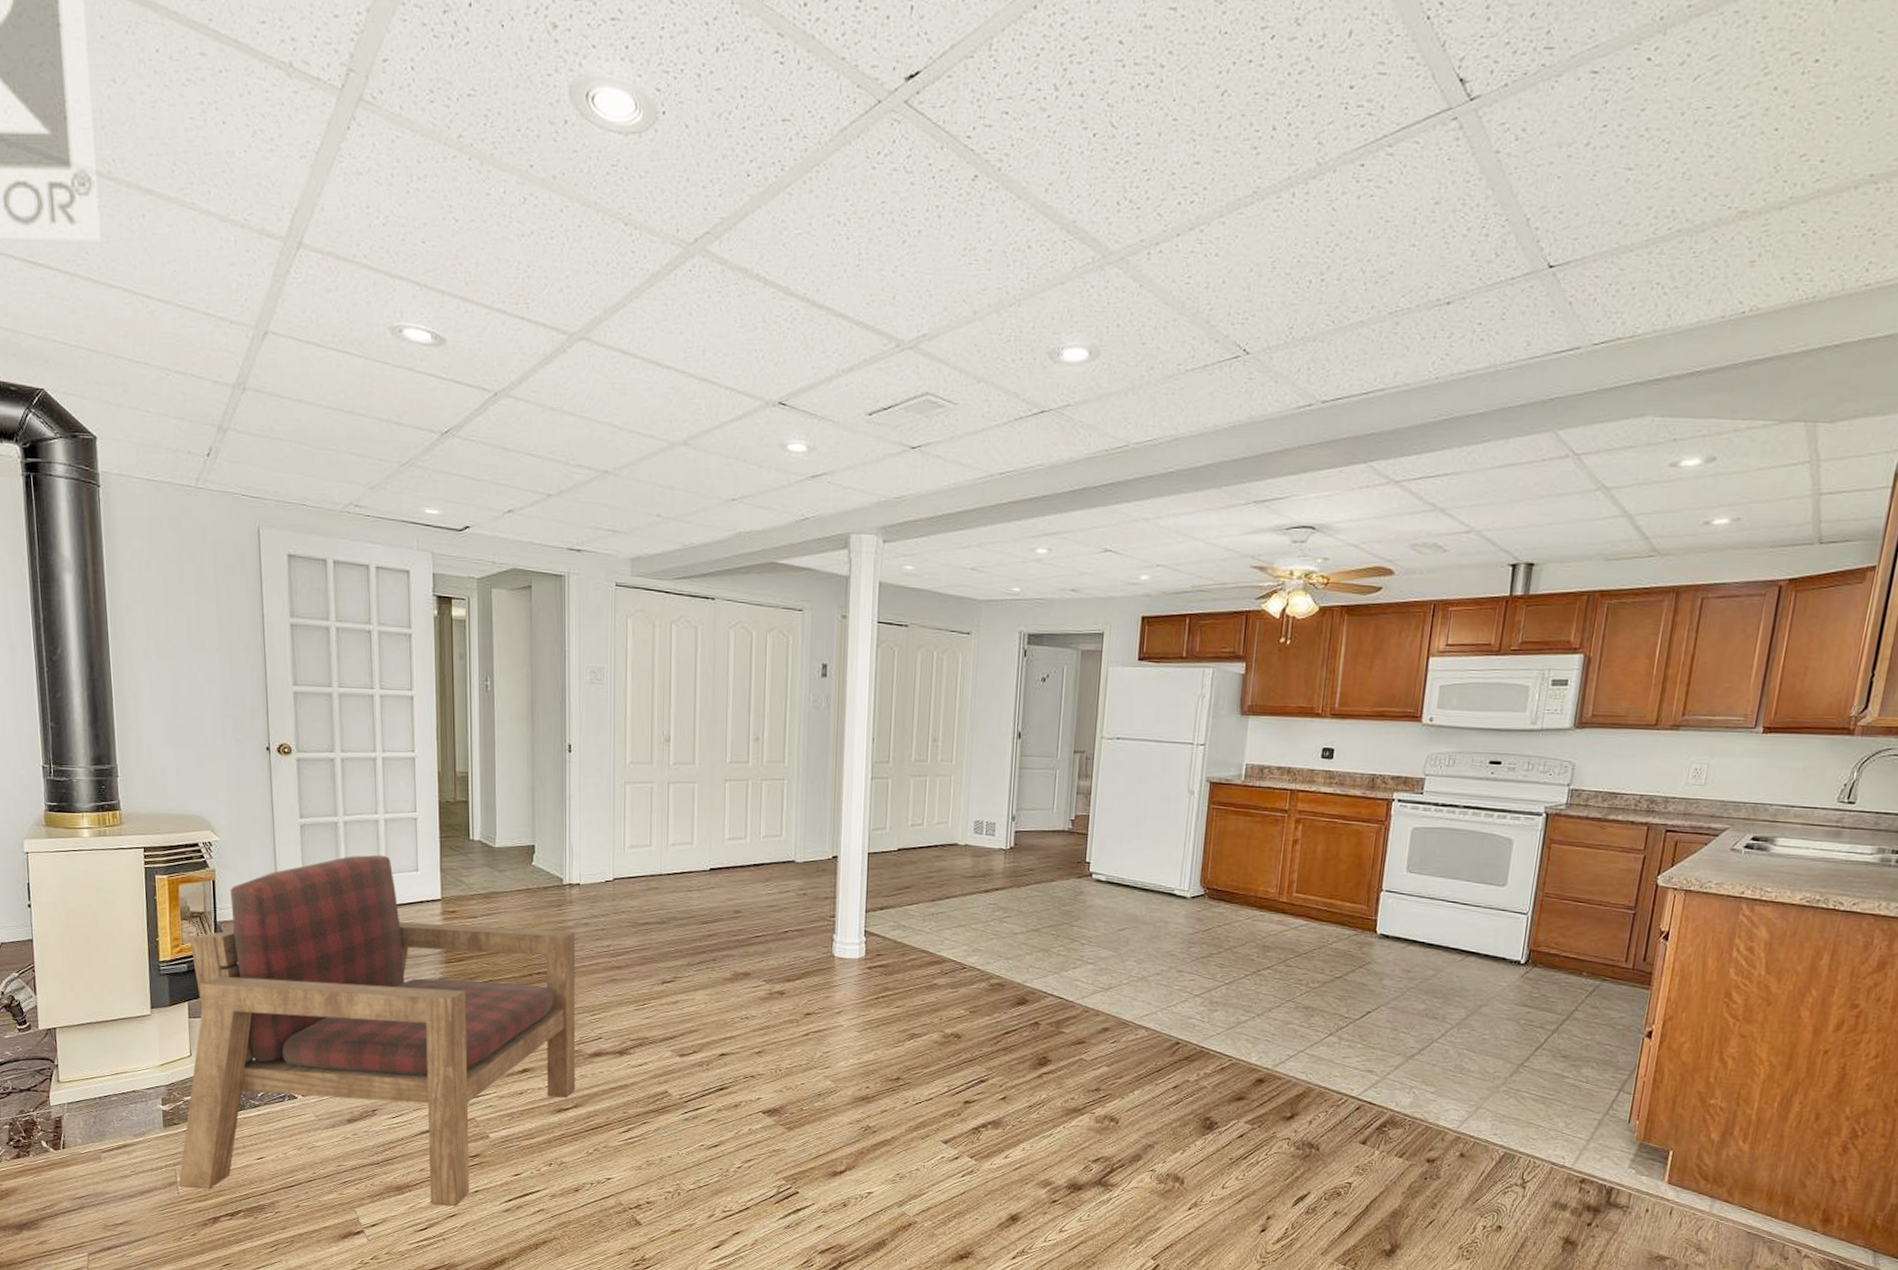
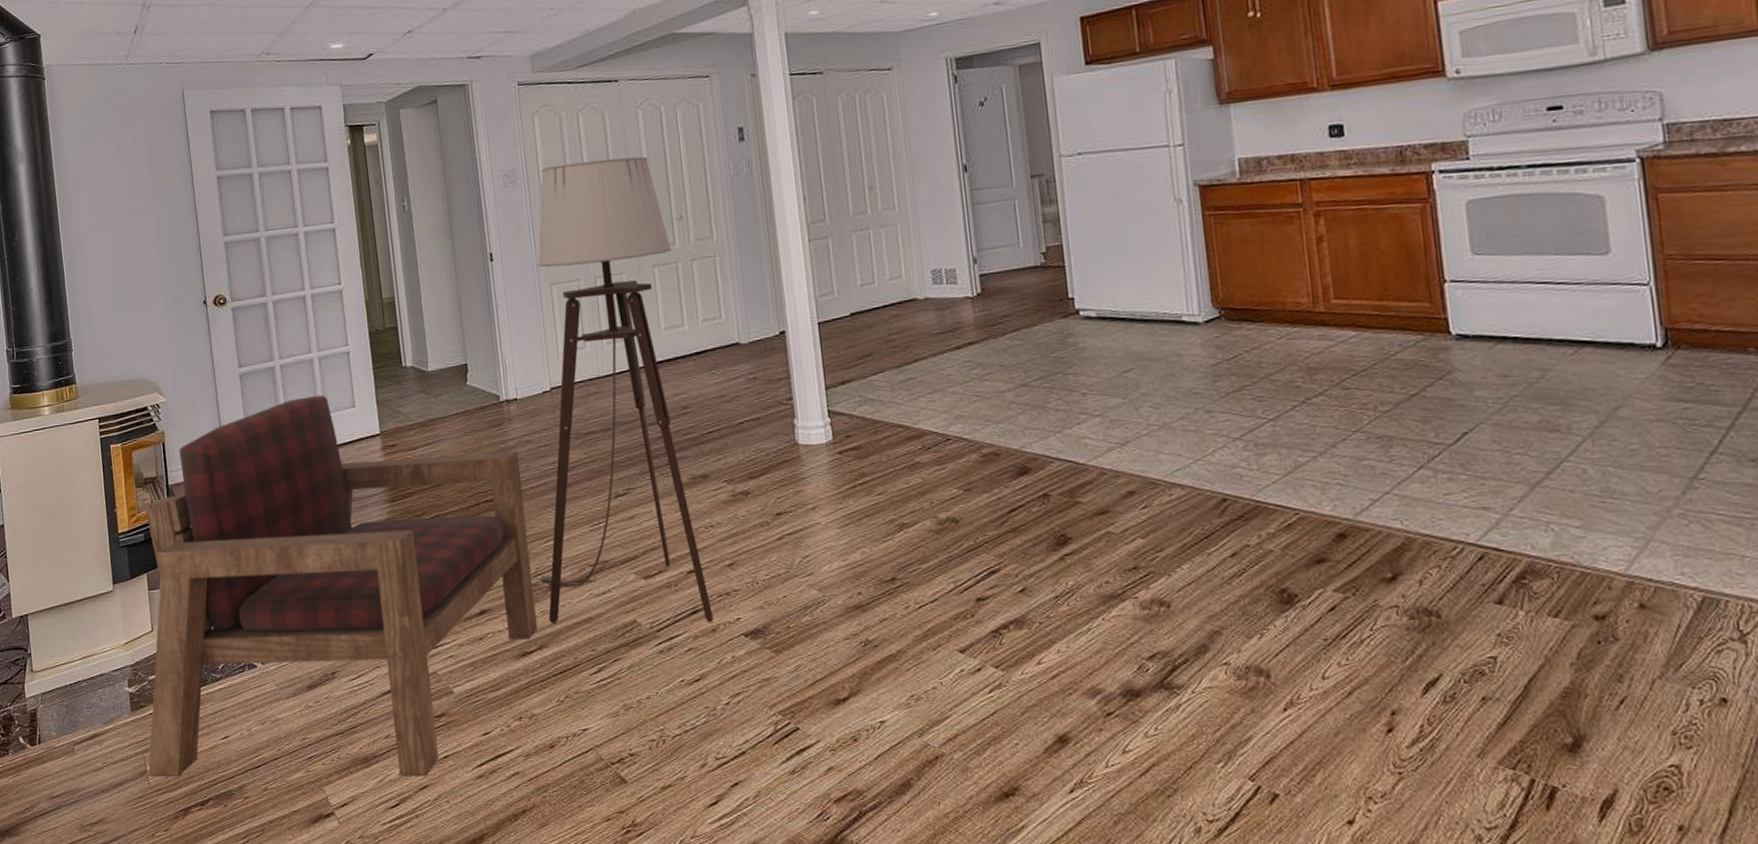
floor lamp: none [581,670,745,1100] -> present [538,156,714,623]

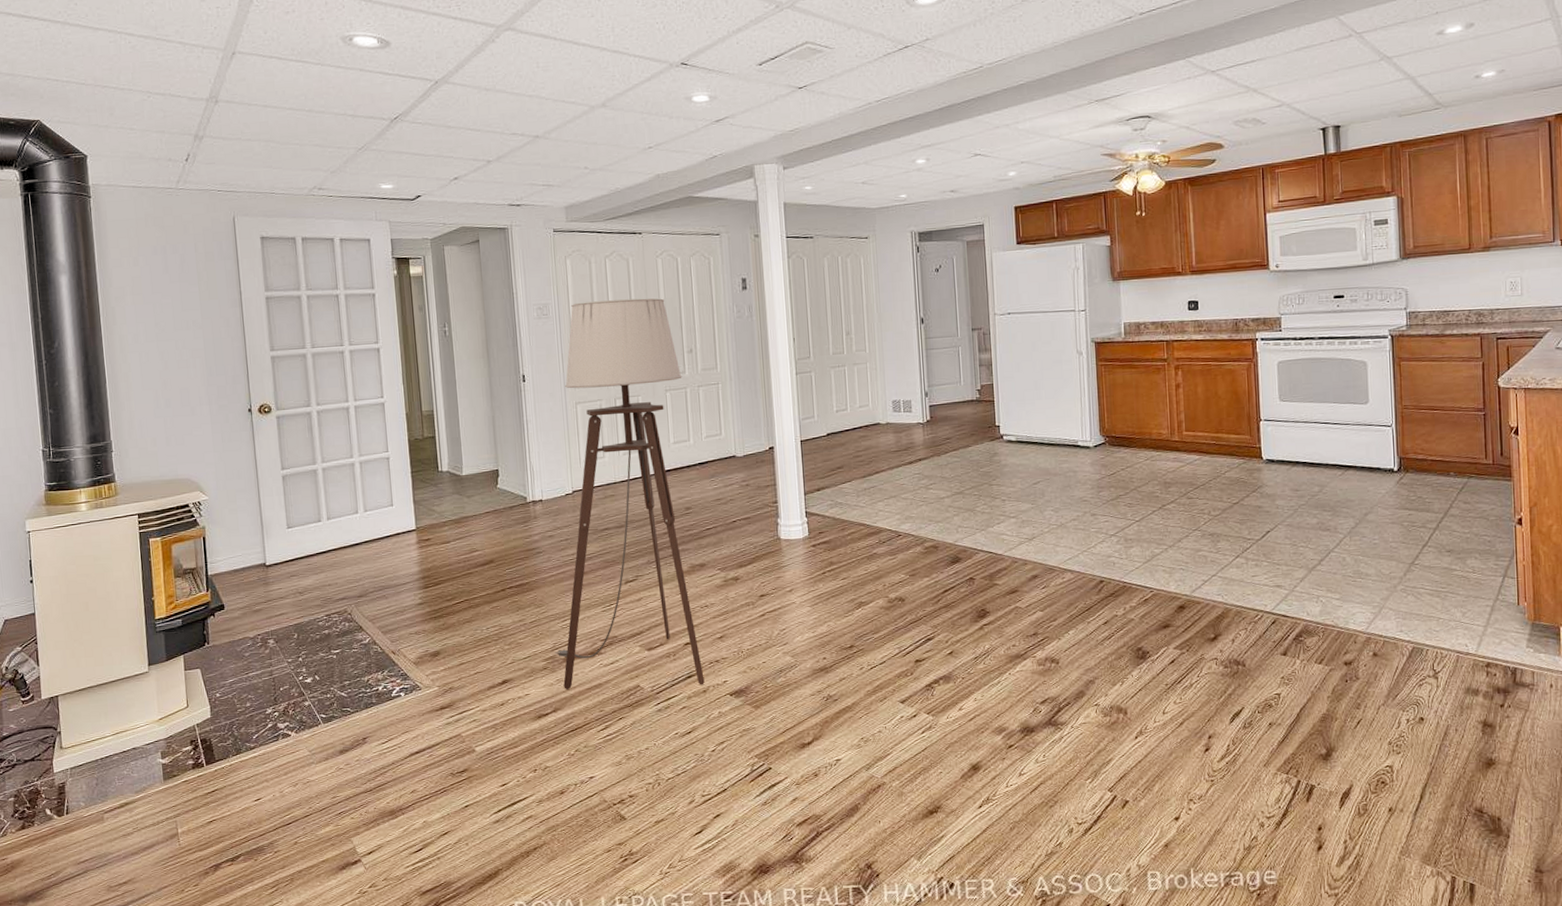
armchair: present [145,394,538,776] -> none [180,494,554,838]

